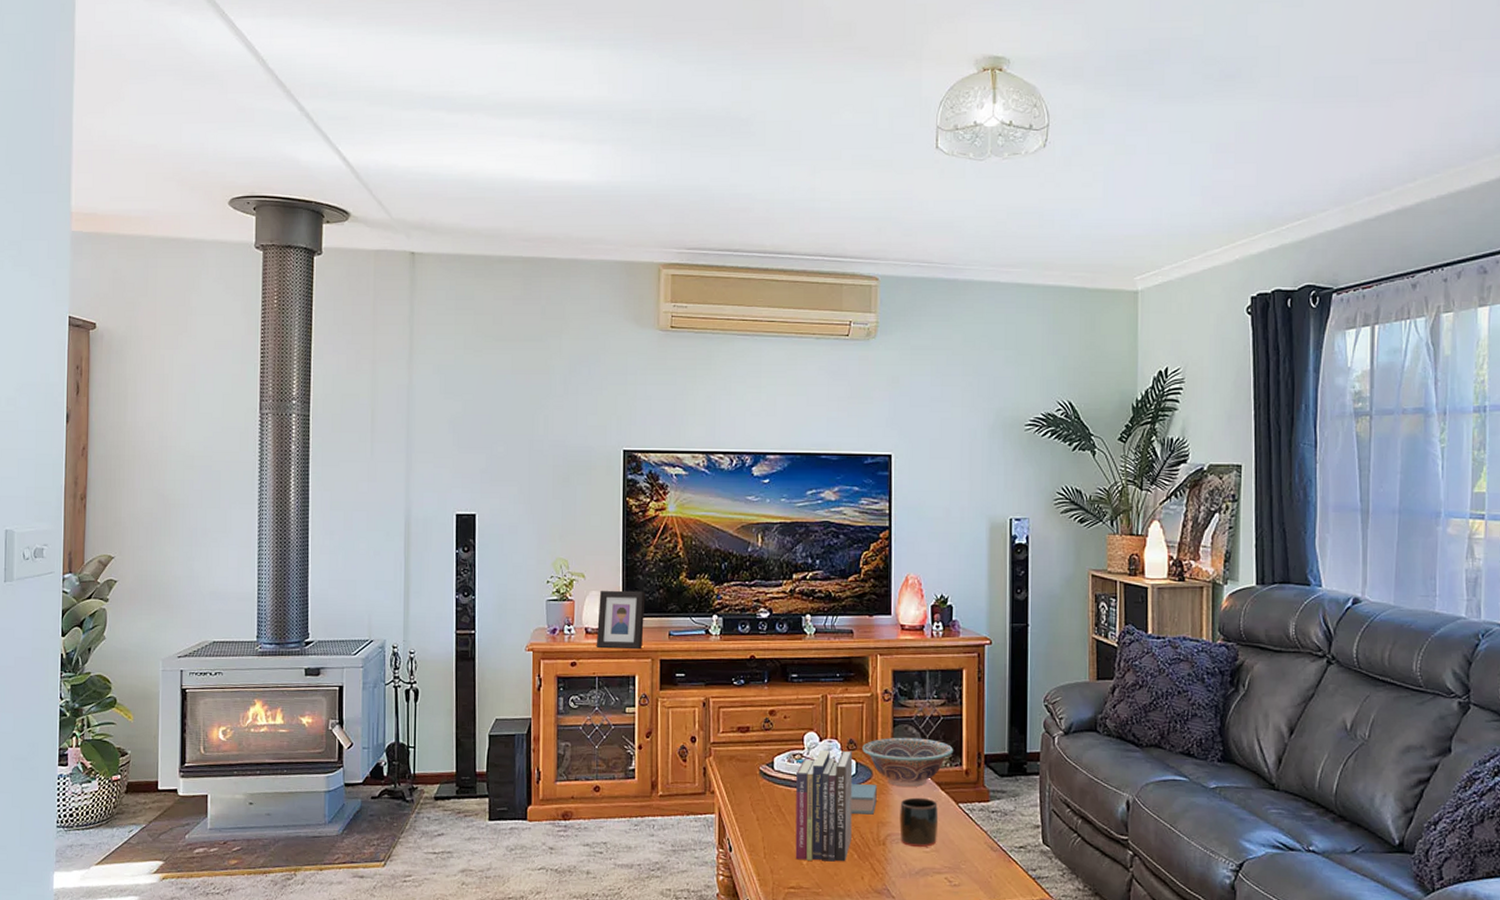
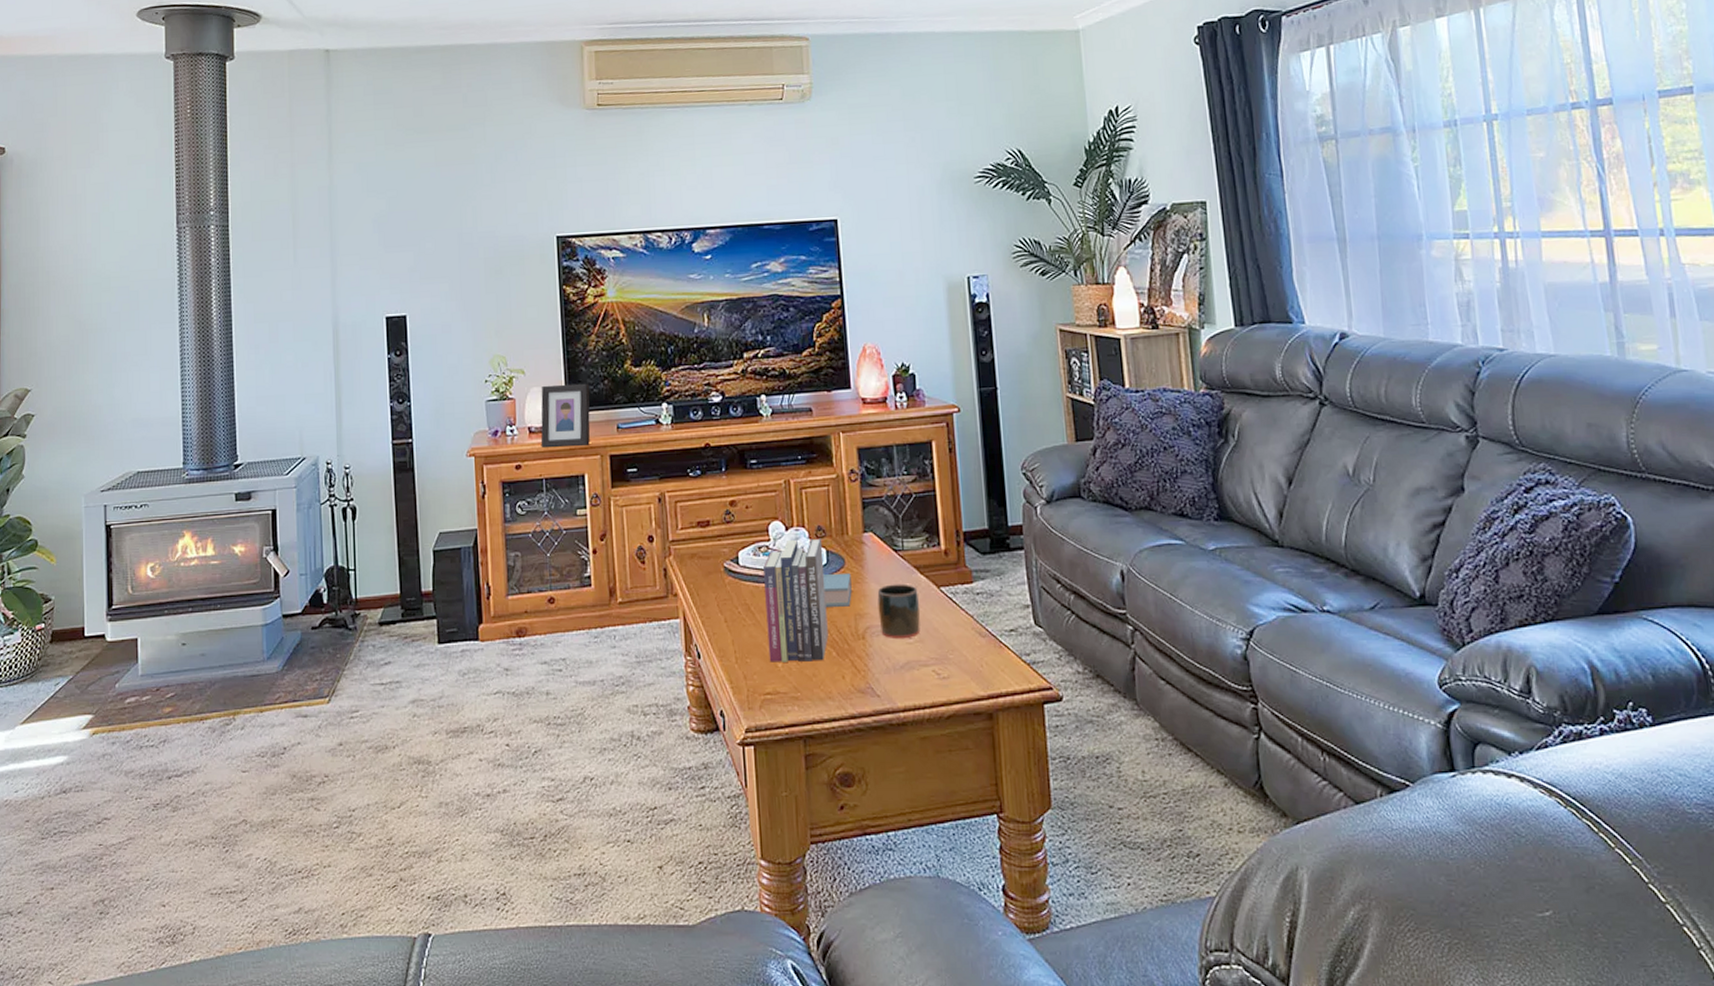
decorative bowl: present [862,737,953,788] -> none [831,519,929,574]

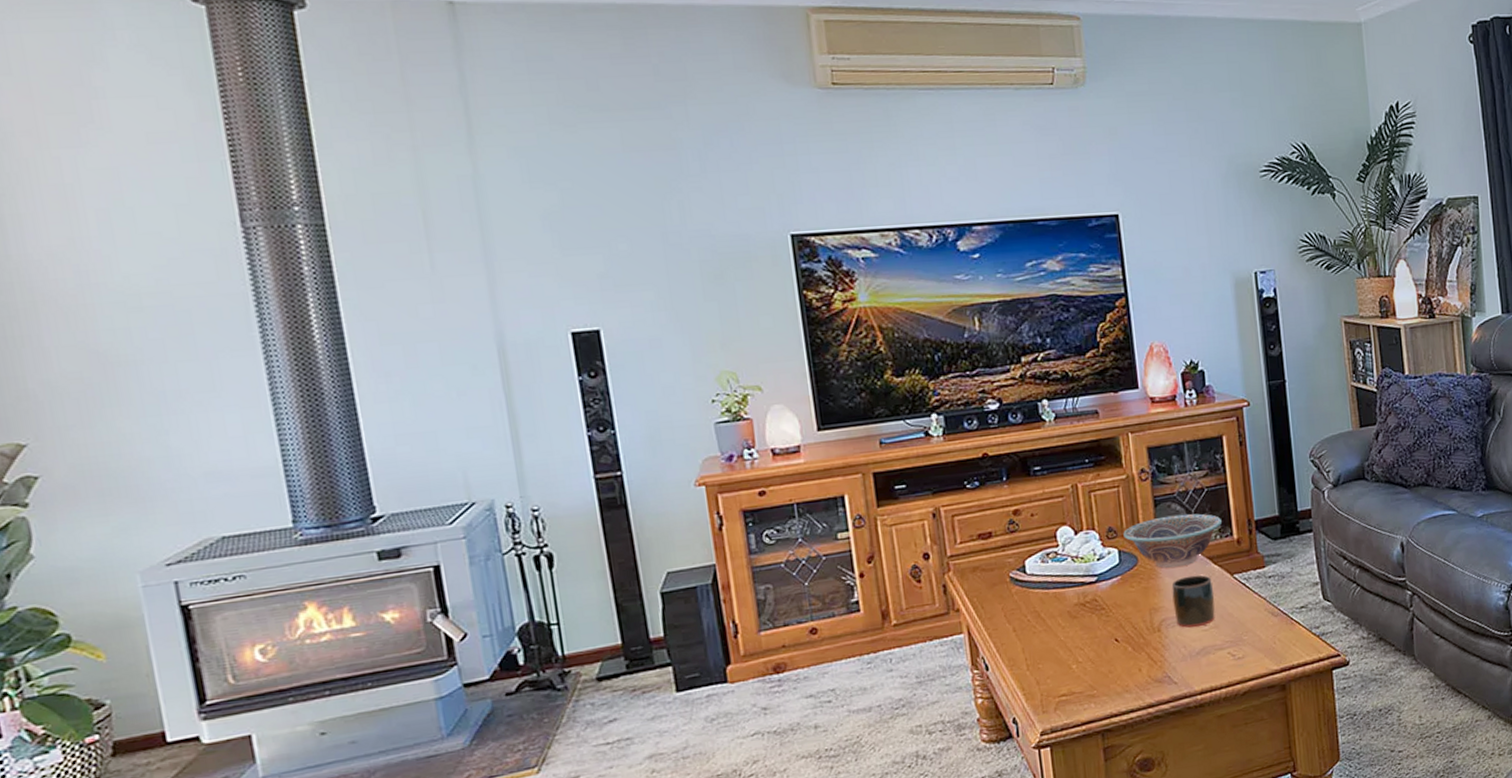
picture frame: present [540,383,590,448] -> none [784,397,849,471]
books: present [763,538,828,662] -> none [1052,539,1124,665]
book: present [823,574,852,607] -> none [1116,571,1146,606]
decorative bowl: none [831,519,929,574] -> present [1123,513,1222,569]

